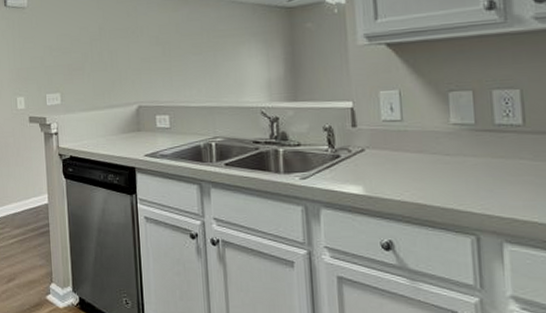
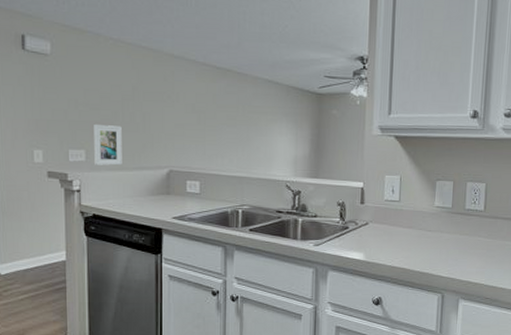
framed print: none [67,66,94,107] -> present [94,125,122,166]

